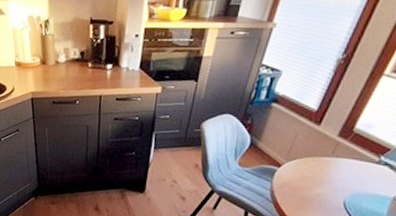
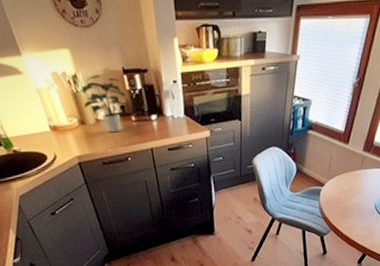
potted plant: none [49,22,89,76] -> present [82,75,127,133]

